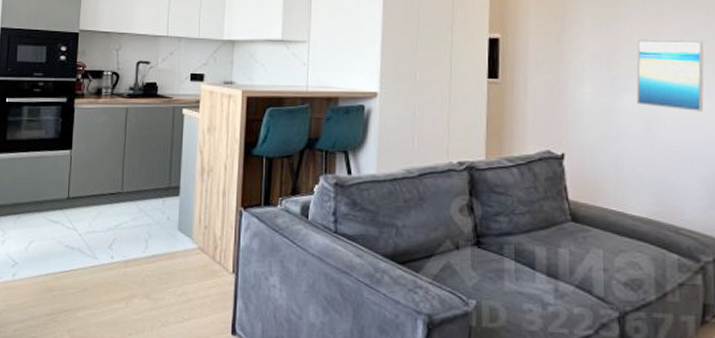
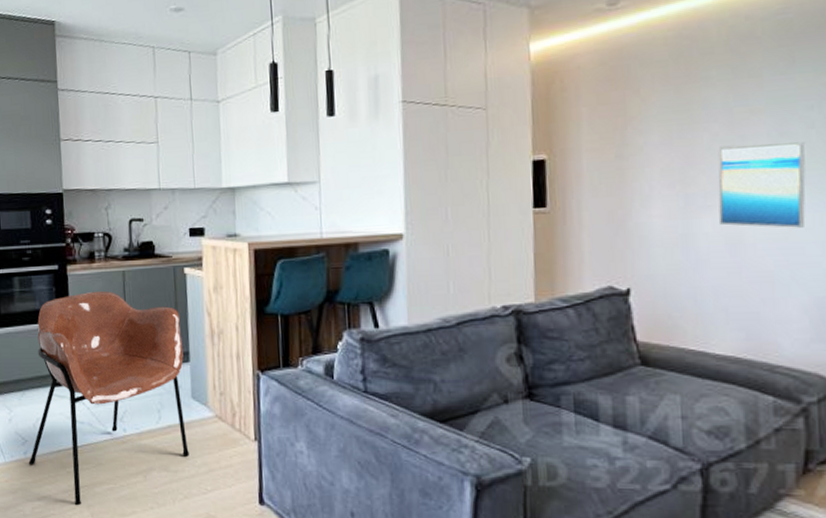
armchair: none [16,125,175,330] -> present [28,291,189,506]

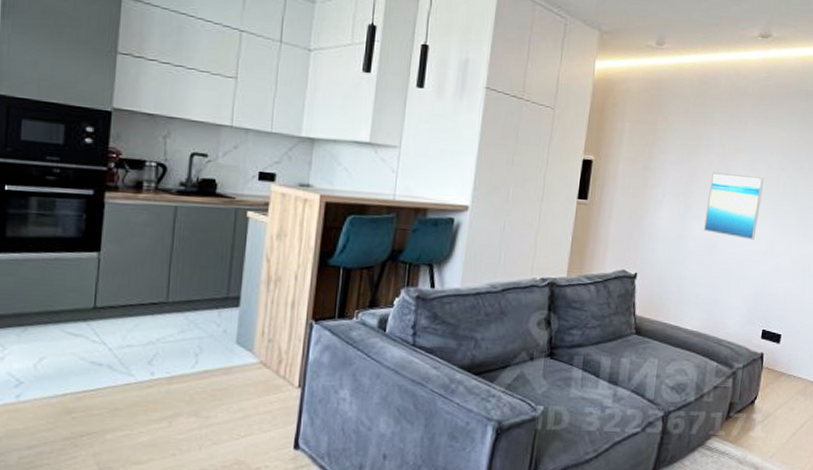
armchair: present [28,291,189,506] -> none [20,224,235,455]

